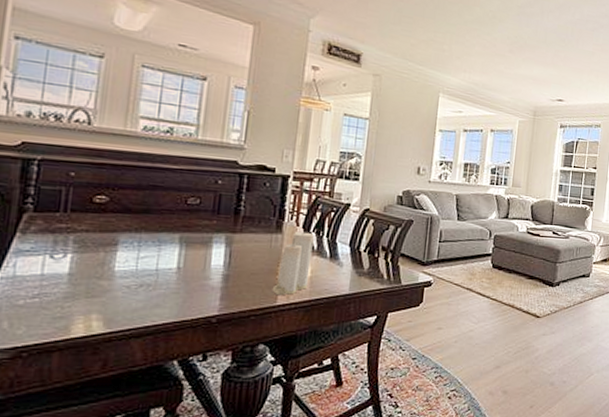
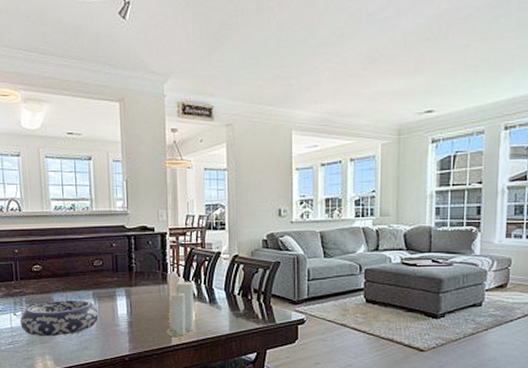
decorative bowl: none [58,242,184,289] -> present [20,299,99,337]

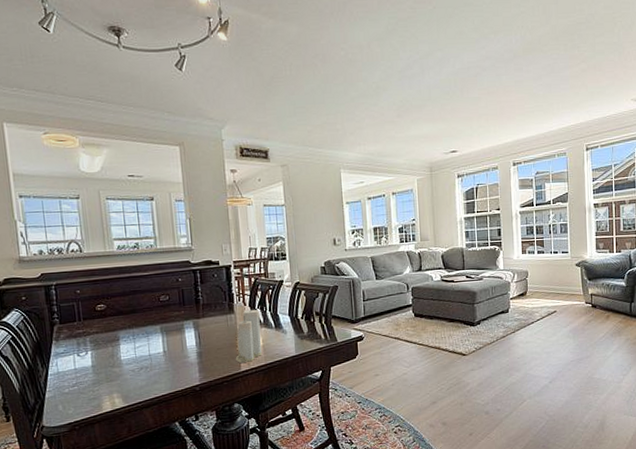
decorative bowl: present [20,299,99,337] -> none [84,335,168,375]

